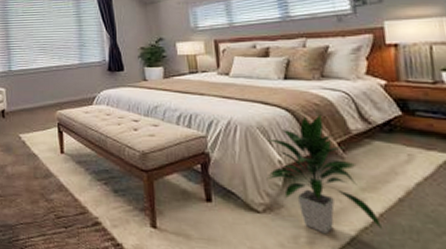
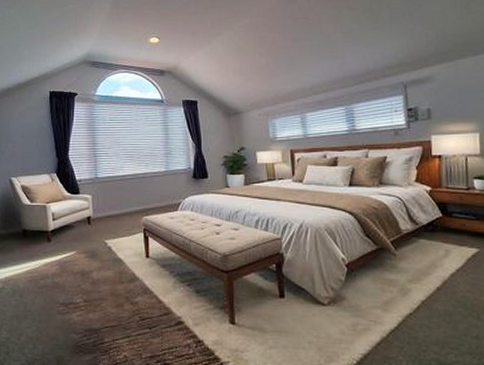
indoor plant: present [266,115,383,234] -> none [331,217,424,320]

